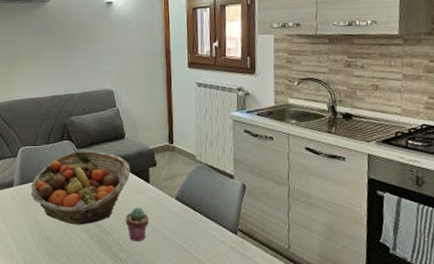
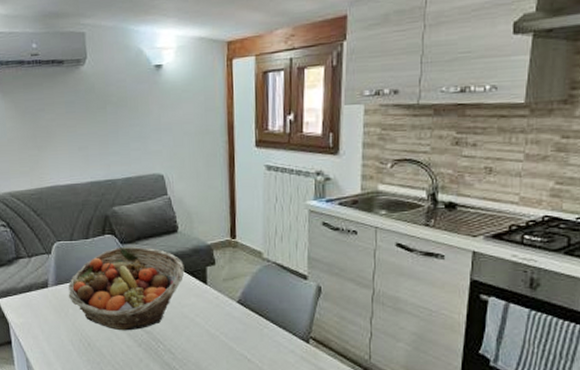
potted succulent: present [125,207,149,242] -> none [178,312,206,350]

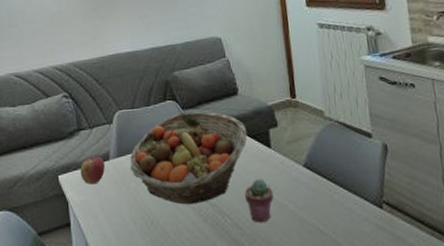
apple: none [19,283,44,309] -> present [80,155,105,185]
potted succulent: none [178,312,206,350] -> present [244,179,274,223]

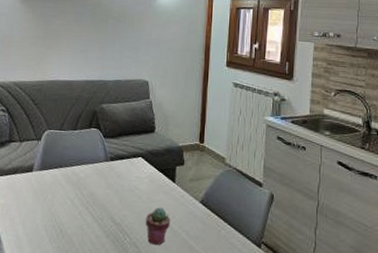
apple: present [80,155,105,185] -> none [5,165,28,191]
fruit basket: present [130,112,248,205] -> none [49,140,157,221]

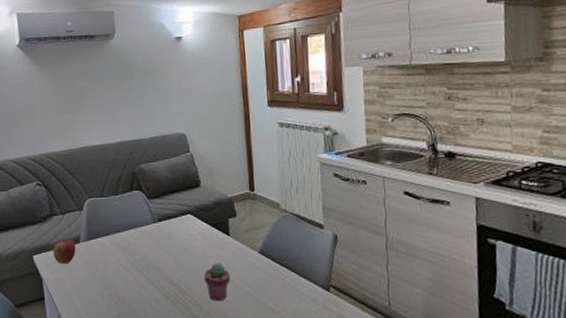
apple: none [5,165,28,191] -> present [53,238,76,264]

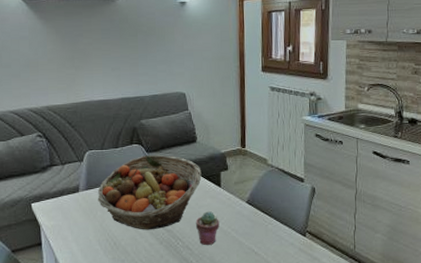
apple: present [53,238,76,264] -> none [52,188,75,212]
fruit basket: none [99,201,208,284] -> present [97,154,202,230]

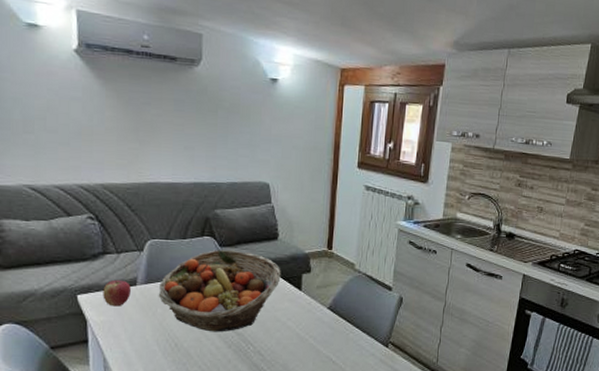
apple: none [52,188,75,212] -> present [103,279,131,307]
potted succulent: present [195,211,219,246] -> none [269,315,297,352]

